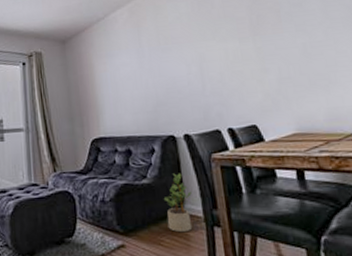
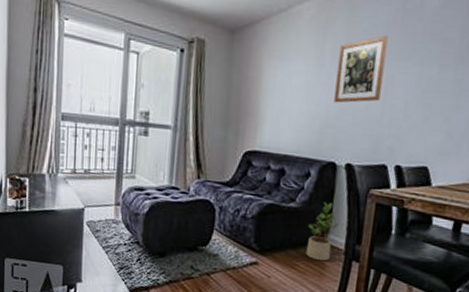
wall art: none [153,23,198,84] -> present [334,35,388,103]

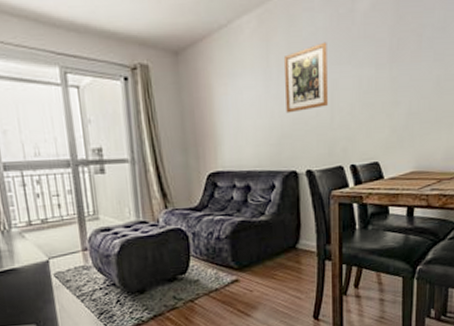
potted plant: present [305,202,338,261] -> none [280,210,308,267]

